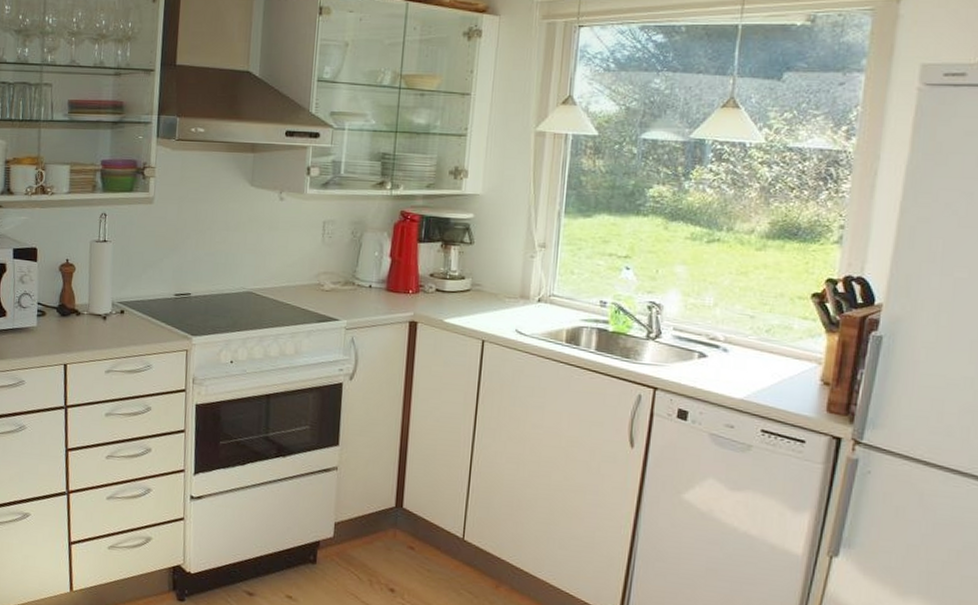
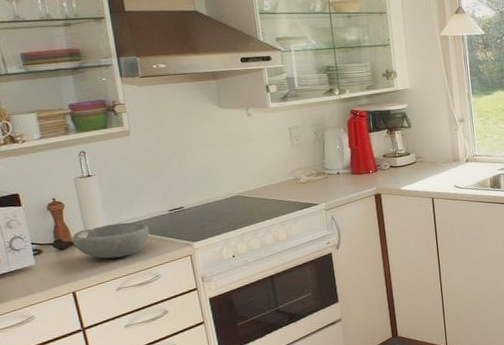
bowl: none [74,297,151,337] -> present [71,222,149,259]

